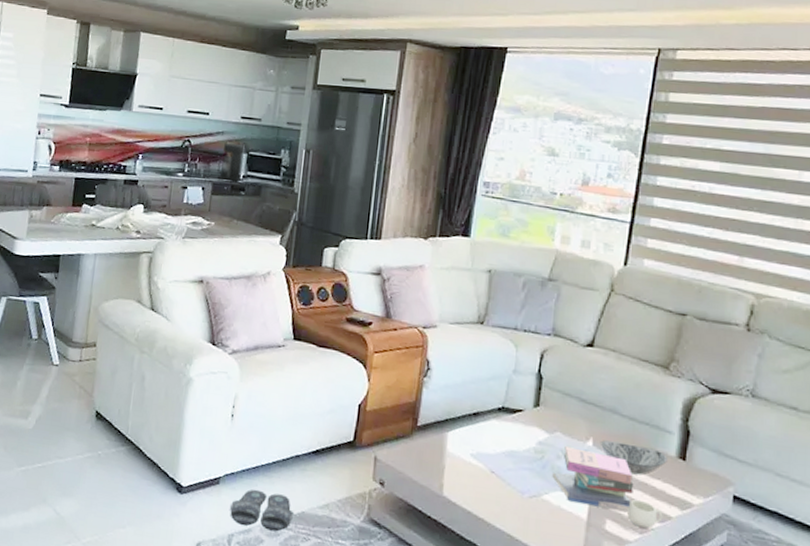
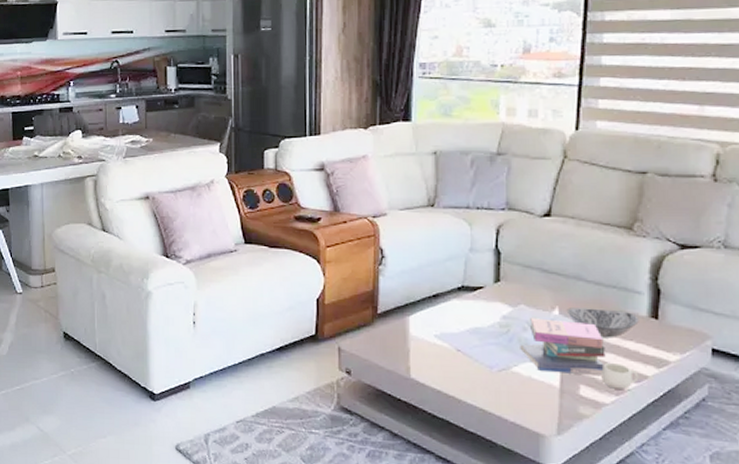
coffee maker: present [217,142,246,182] -> none [149,57,174,96]
slippers: present [230,489,295,531] -> none [203,390,266,427]

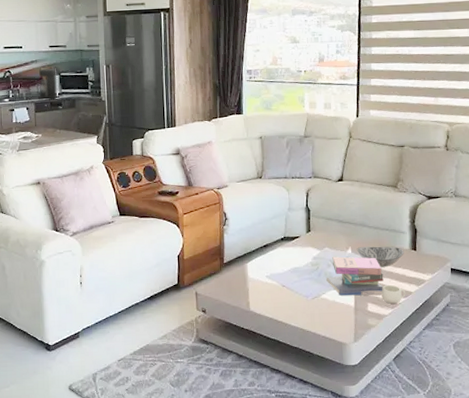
coffee maker: none [149,57,174,96] -> present [36,68,58,100]

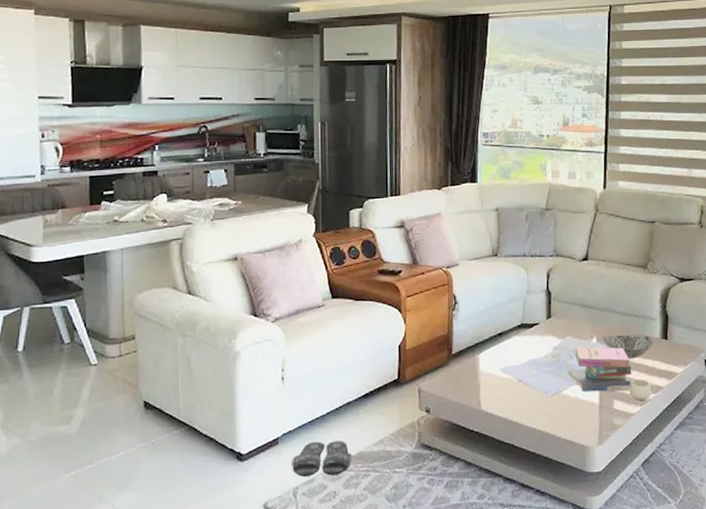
coffee maker: present [36,68,58,100] -> none [238,124,263,161]
slippers: none [91,335,141,364] -> present [292,440,353,477]

